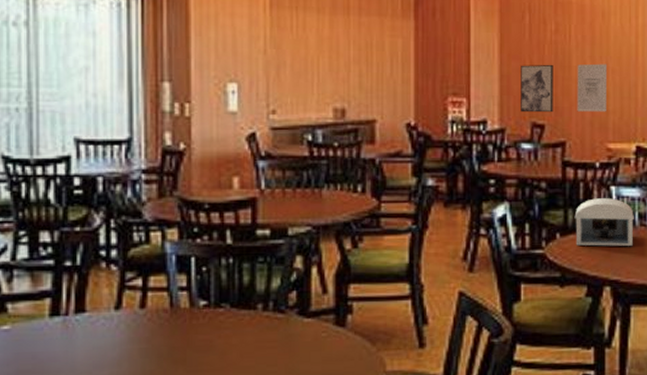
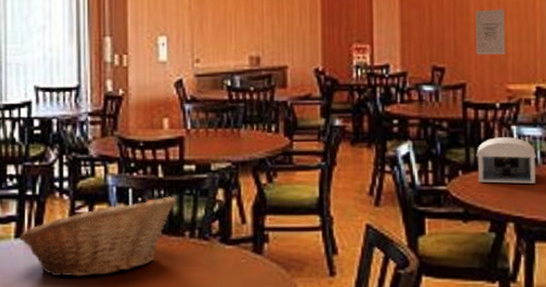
fruit basket: none [54,265,248,360] -> present [18,196,177,277]
wall art: present [521,64,553,113] -> none [420,11,453,57]

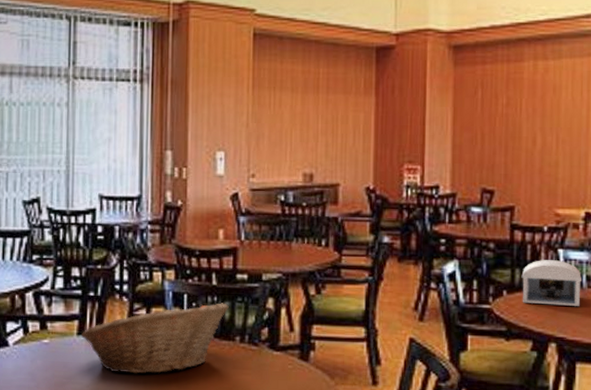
wall art: present [475,9,506,55] -> none [526,134,558,180]

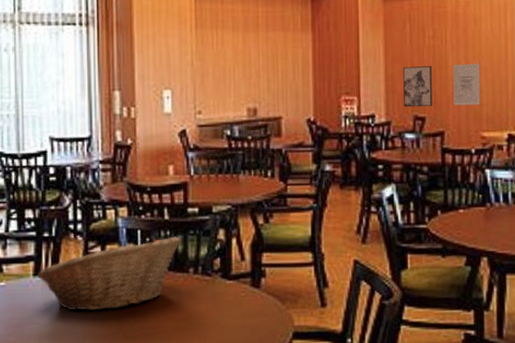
wall art: none [471,135,504,180] -> present [403,65,433,107]
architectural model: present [521,260,583,306] -> none [453,180,509,222]
wall art: none [526,134,558,180] -> present [453,63,481,105]

